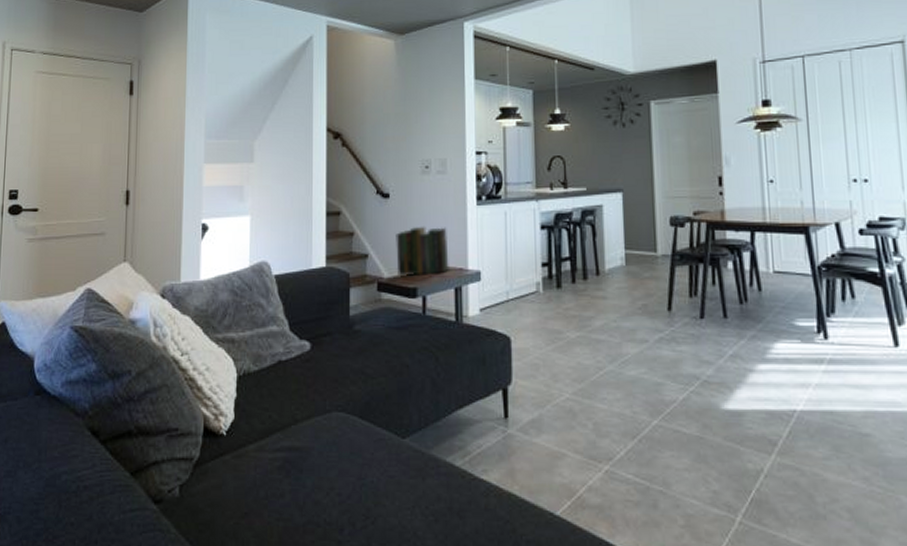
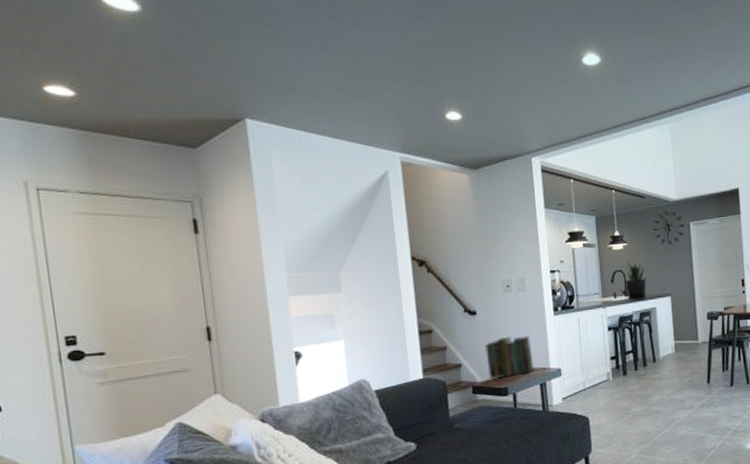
planter: none [564,146,592,195] -> present [624,262,647,301]

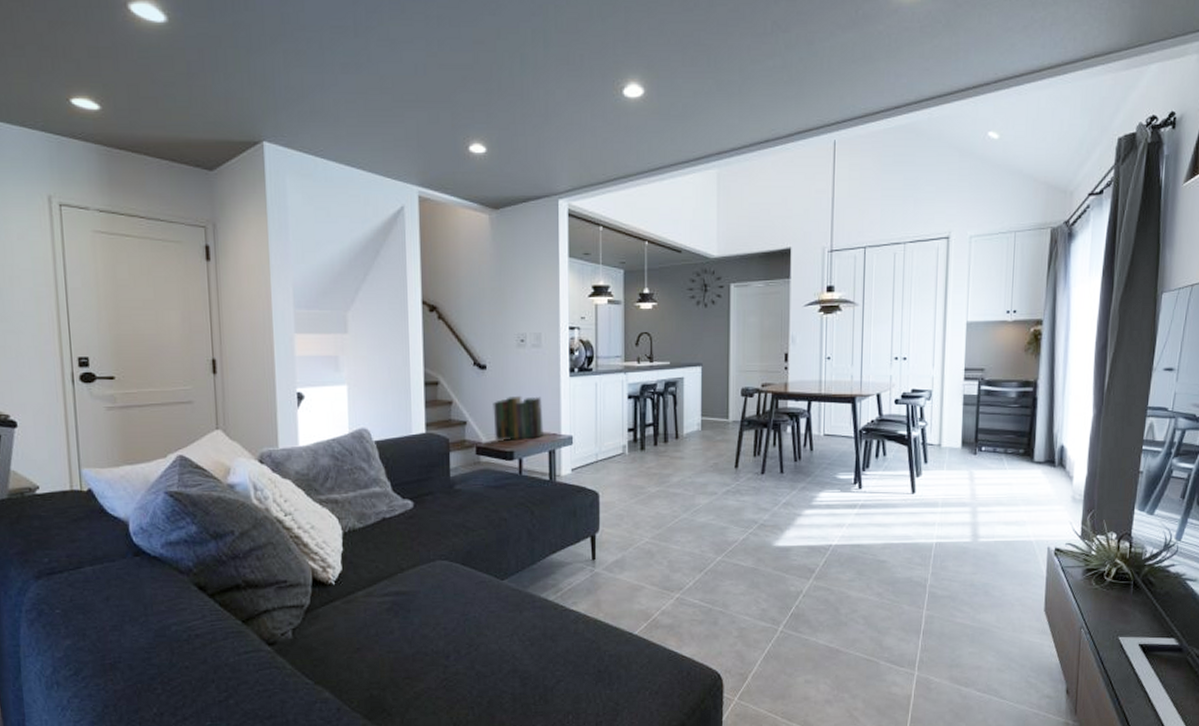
planter: present [624,262,647,301] -> none [651,324,675,368]

